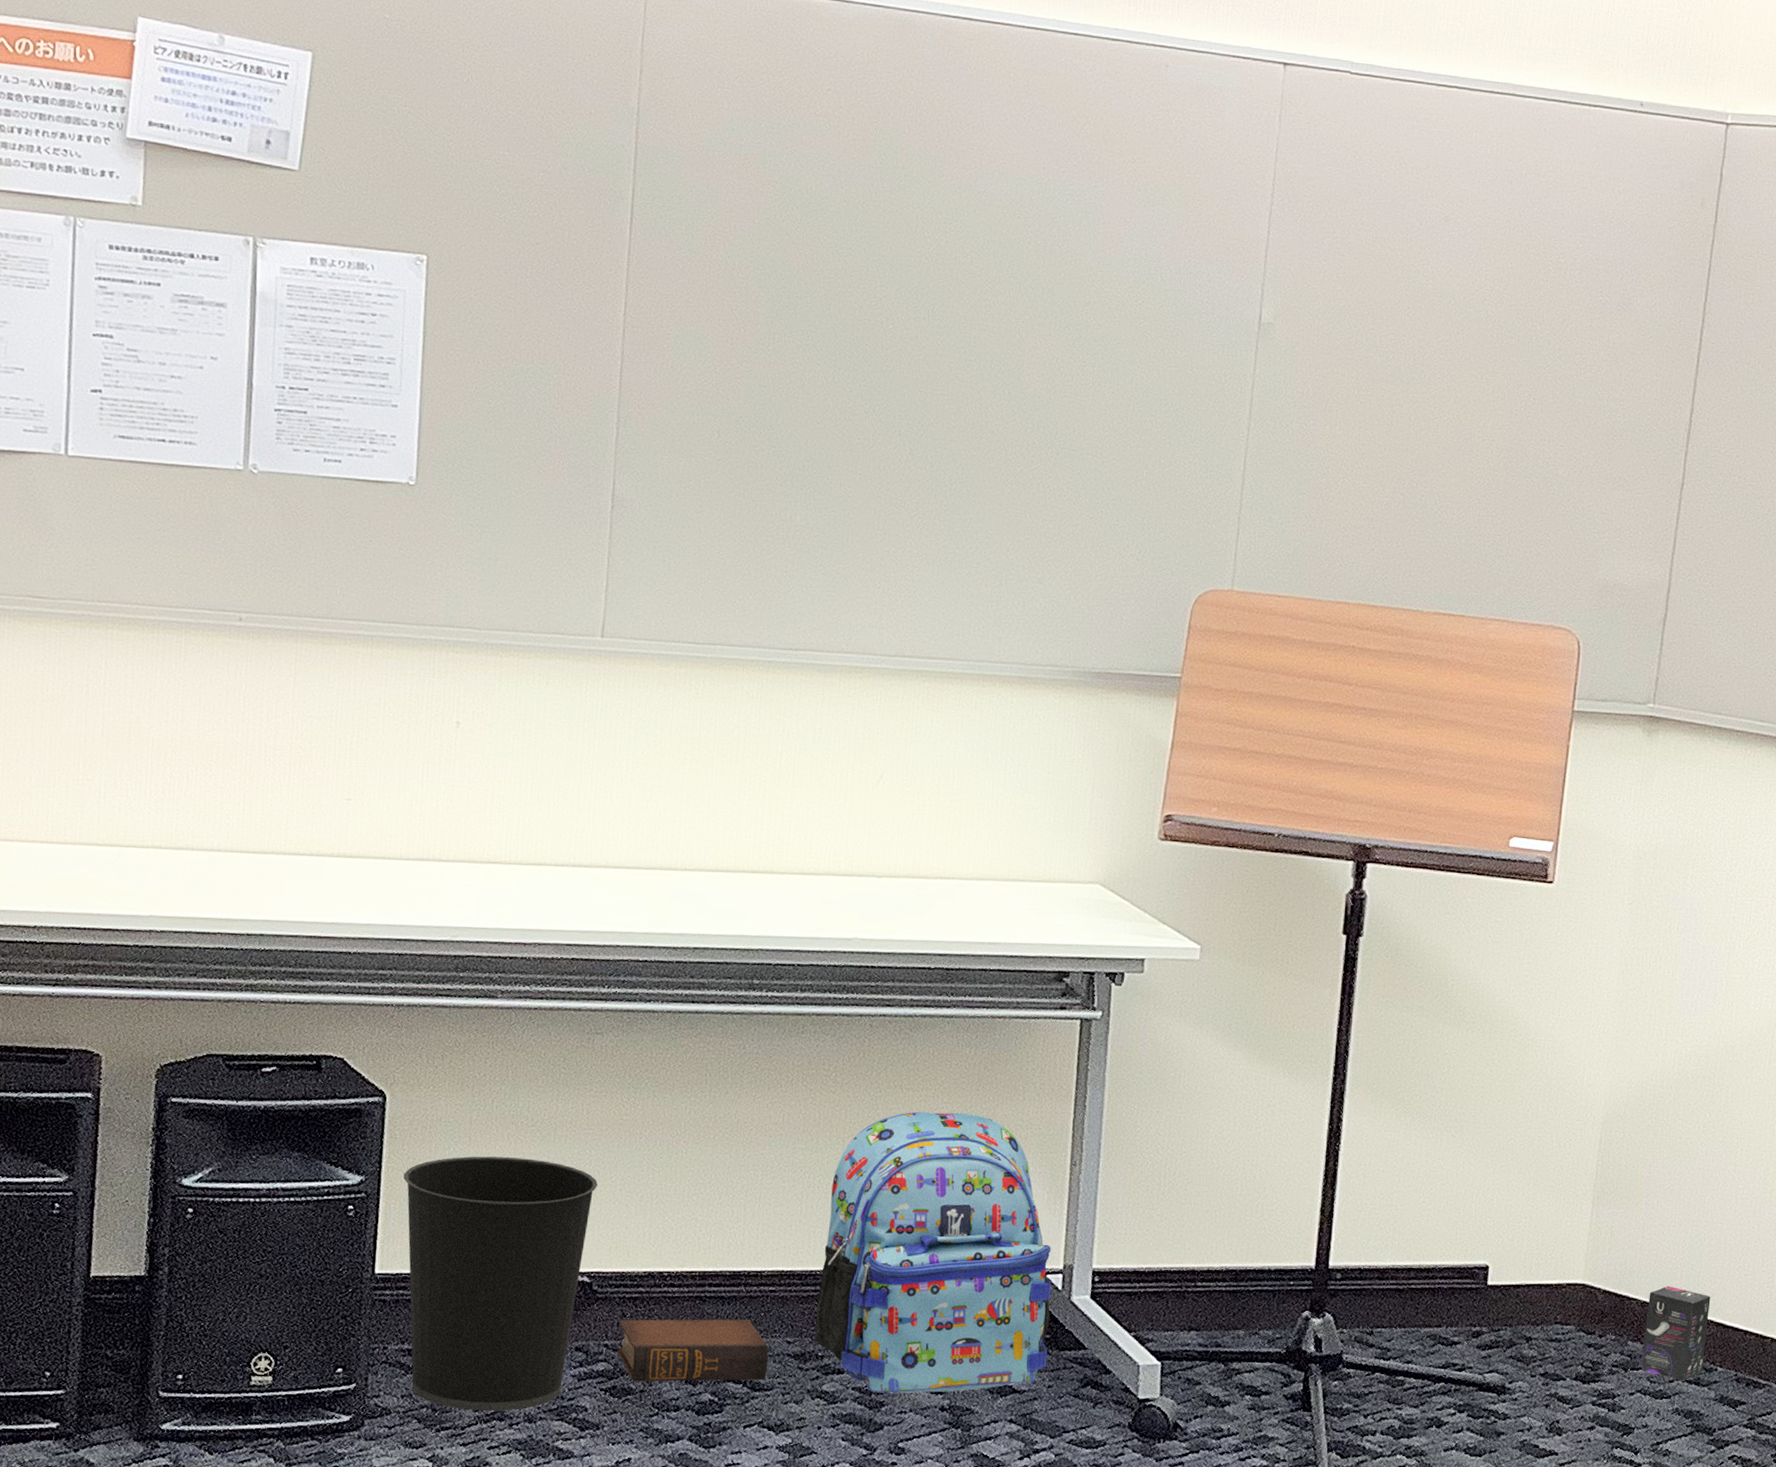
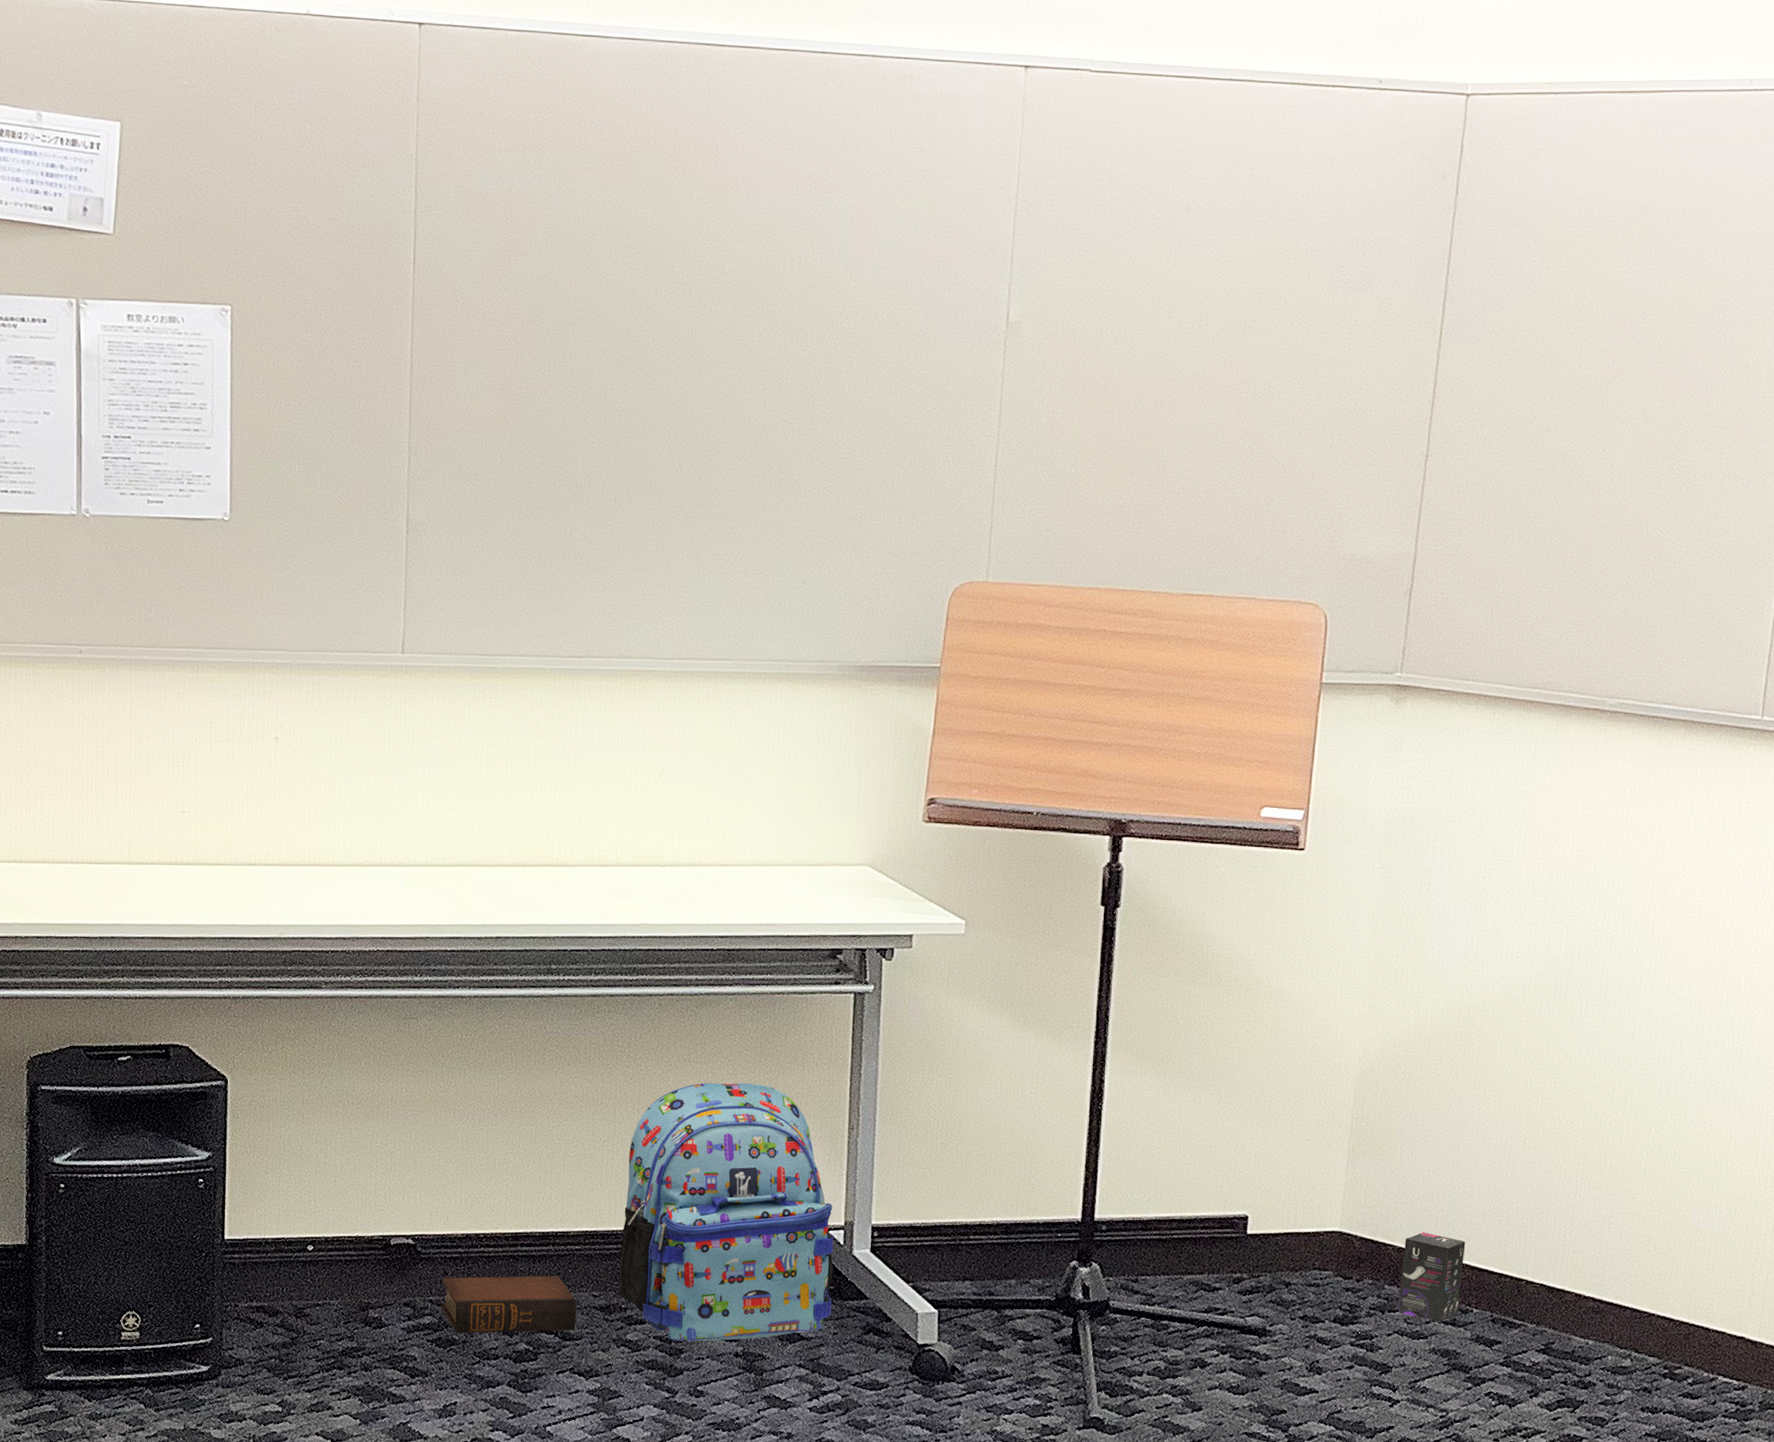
wastebasket: present [403,1156,598,1412] -> none [246,1132,418,1361]

